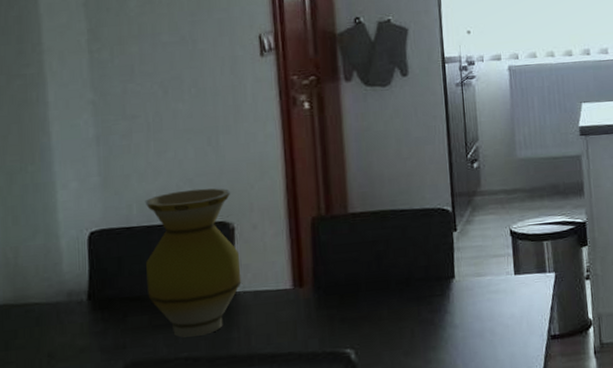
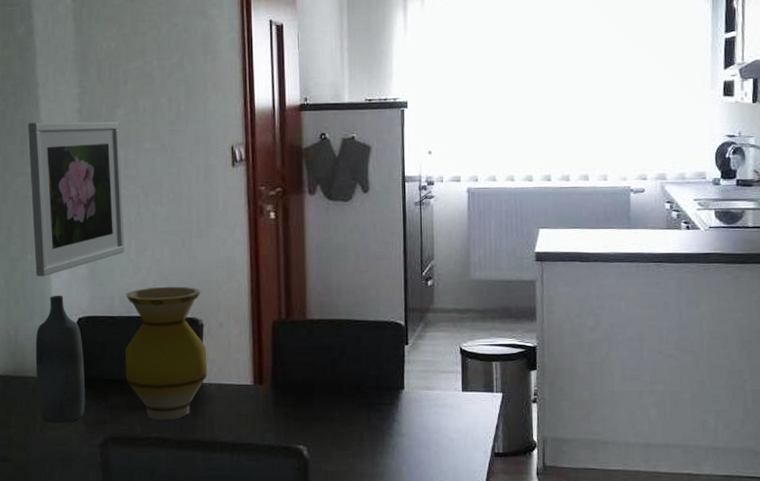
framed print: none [25,14,142,190] -> present [28,121,125,277]
bottle: none [39,208,101,354] -> present [35,295,85,423]

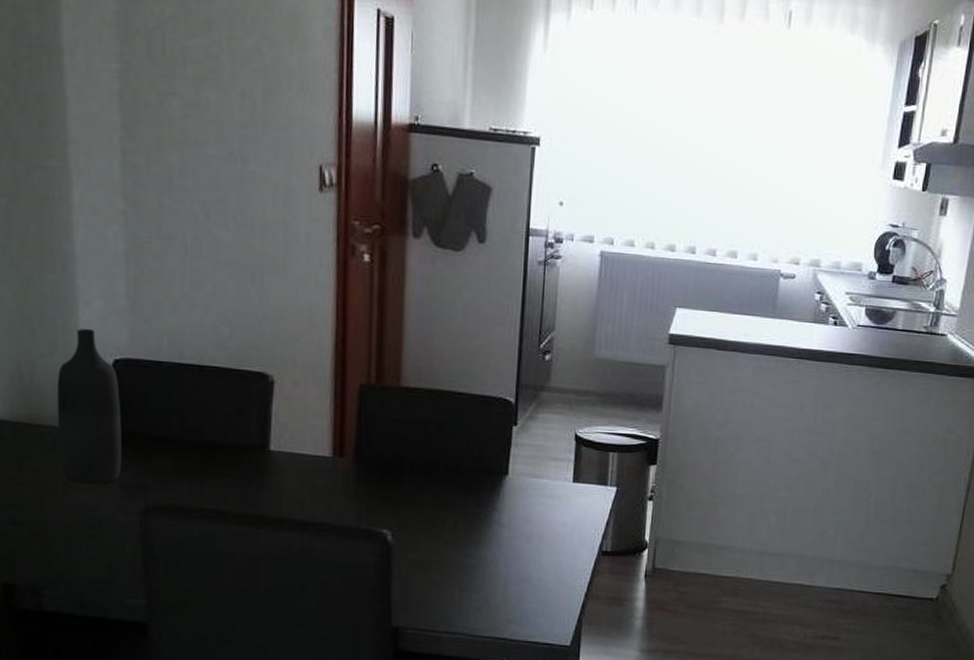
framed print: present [28,121,125,277] -> none [49,100,177,304]
vase: present [125,286,208,420] -> none [174,330,278,490]

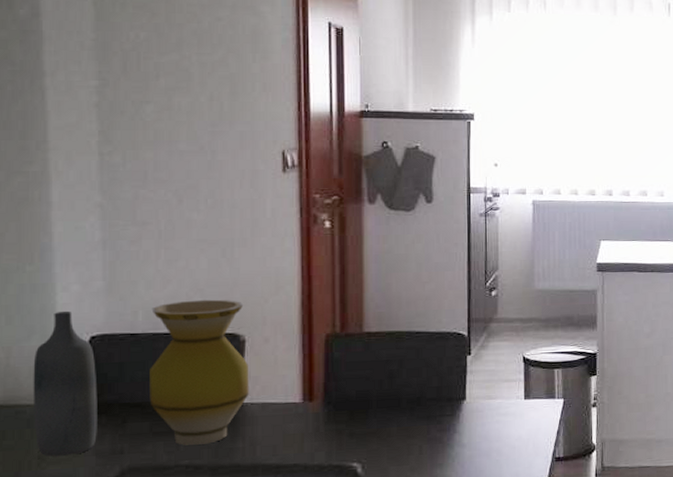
vase: none [174,330,278,490] -> present [150,299,249,445]

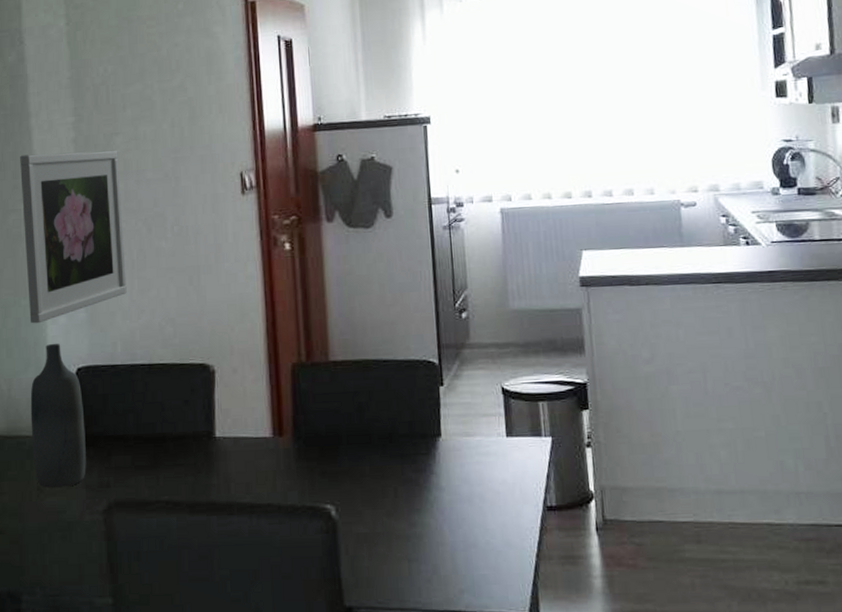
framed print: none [30,115,152,291] -> present [20,150,127,324]
vase: present [150,299,249,445] -> none [128,328,221,480]

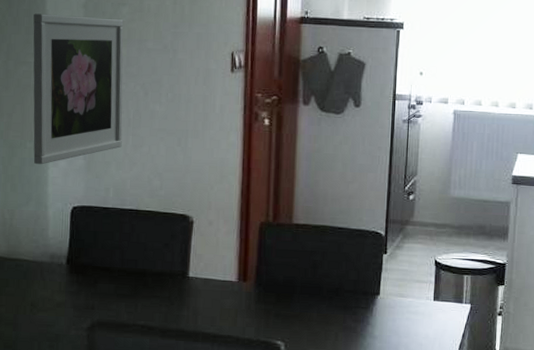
bottle: present [30,343,86,488] -> none [29,183,77,306]

